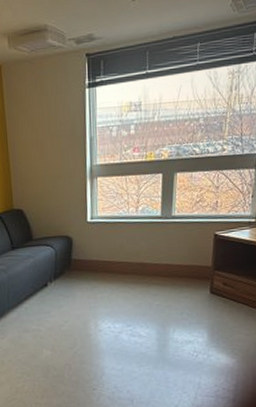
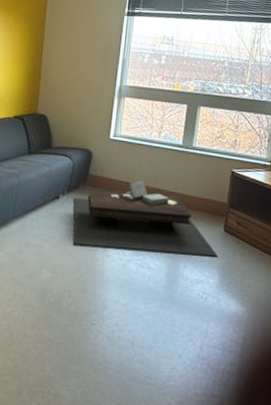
coffee table: none [61,258,206,325] -> present [73,181,218,257]

